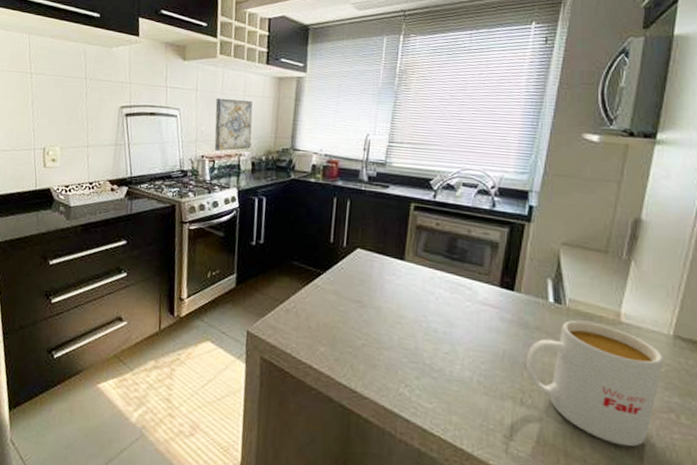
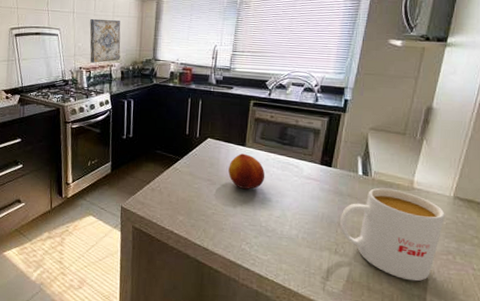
fruit: none [382,269,430,316] -> present [228,153,265,190]

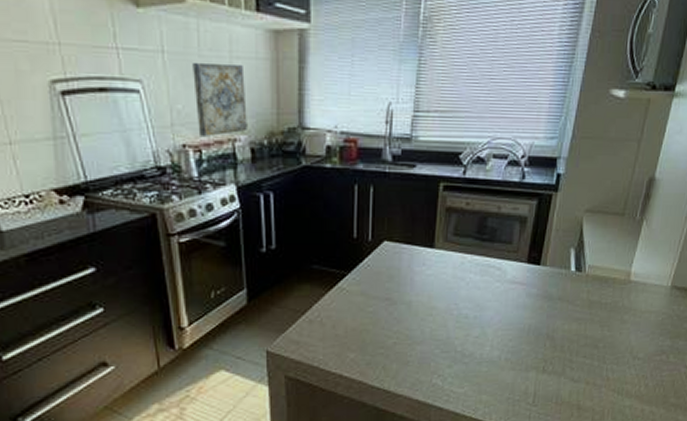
fruit: present [228,153,265,190] -> none [413,258,460,307]
mug: present [340,187,445,282] -> none [549,284,661,391]

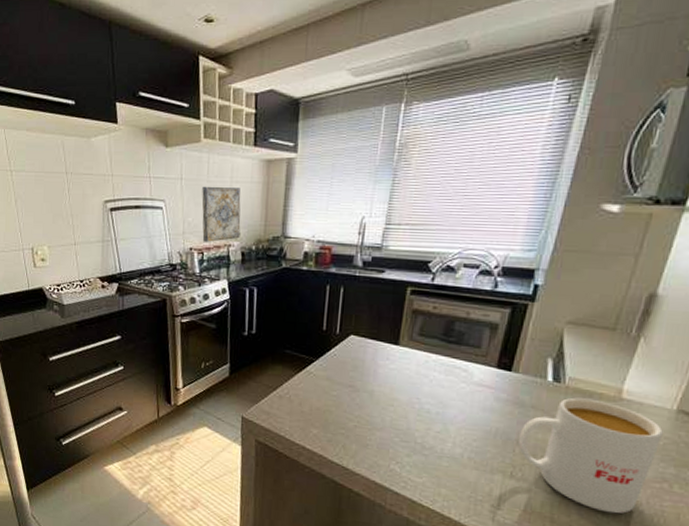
mug: none [549,284,661,391] -> present [519,397,663,514]

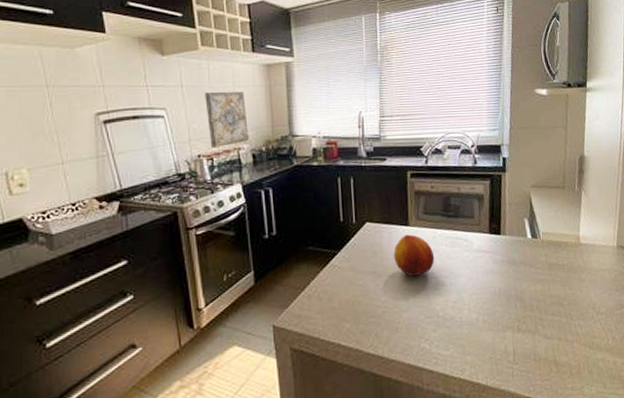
fruit: none [376,354,424,399] -> present [394,234,435,277]
mug: present [519,397,663,514] -> none [517,248,613,345]

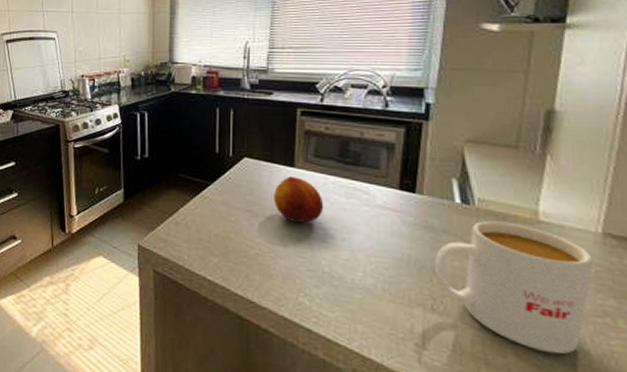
wall art: present [205,91,249,148] -> none [92,17,129,69]
mug: none [517,248,613,345] -> present [435,220,593,355]

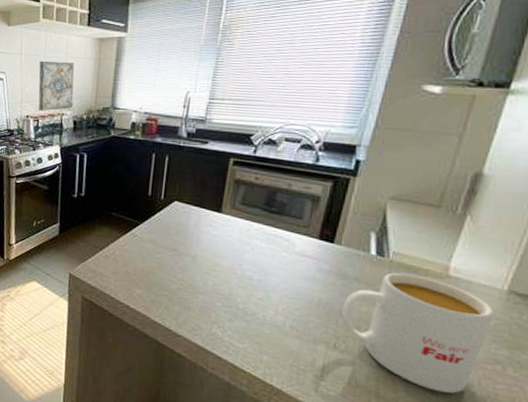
wall art: none [92,17,129,69] -> present [38,60,75,111]
fruit: present [274,176,324,224] -> none [198,221,246,264]

